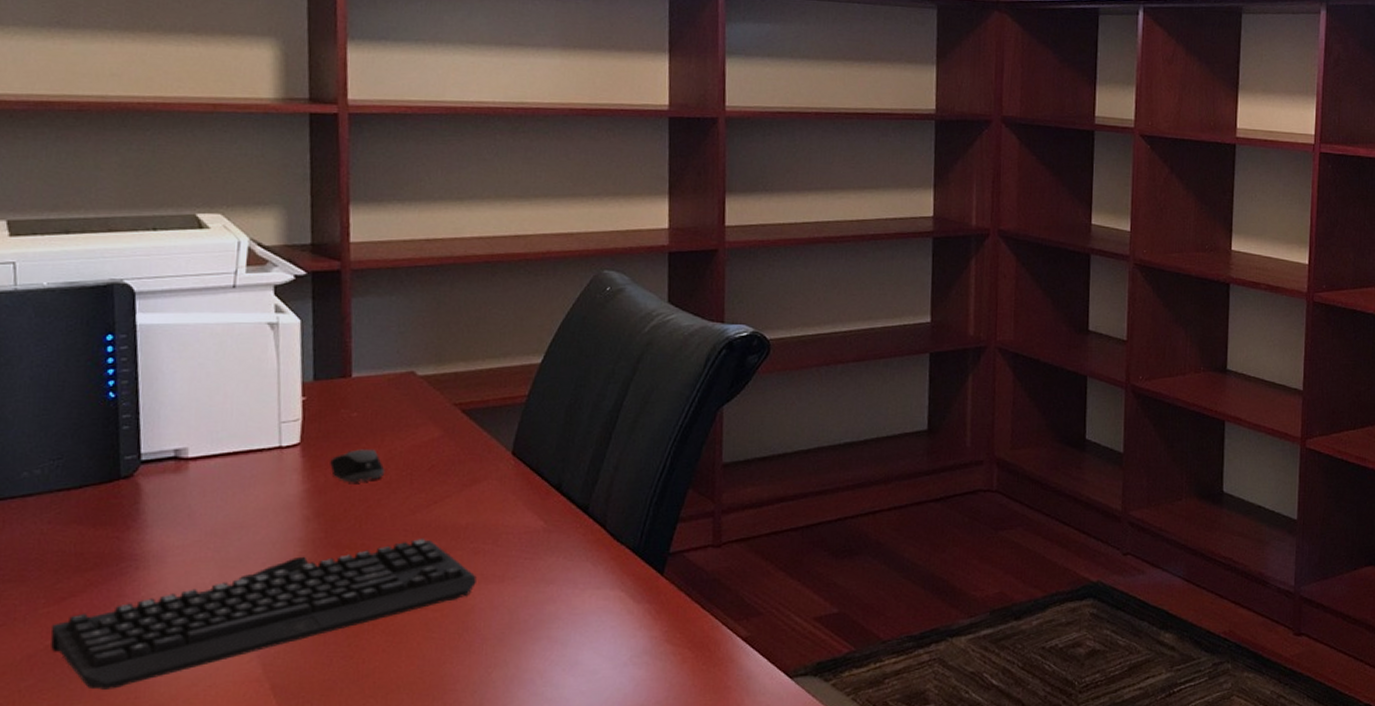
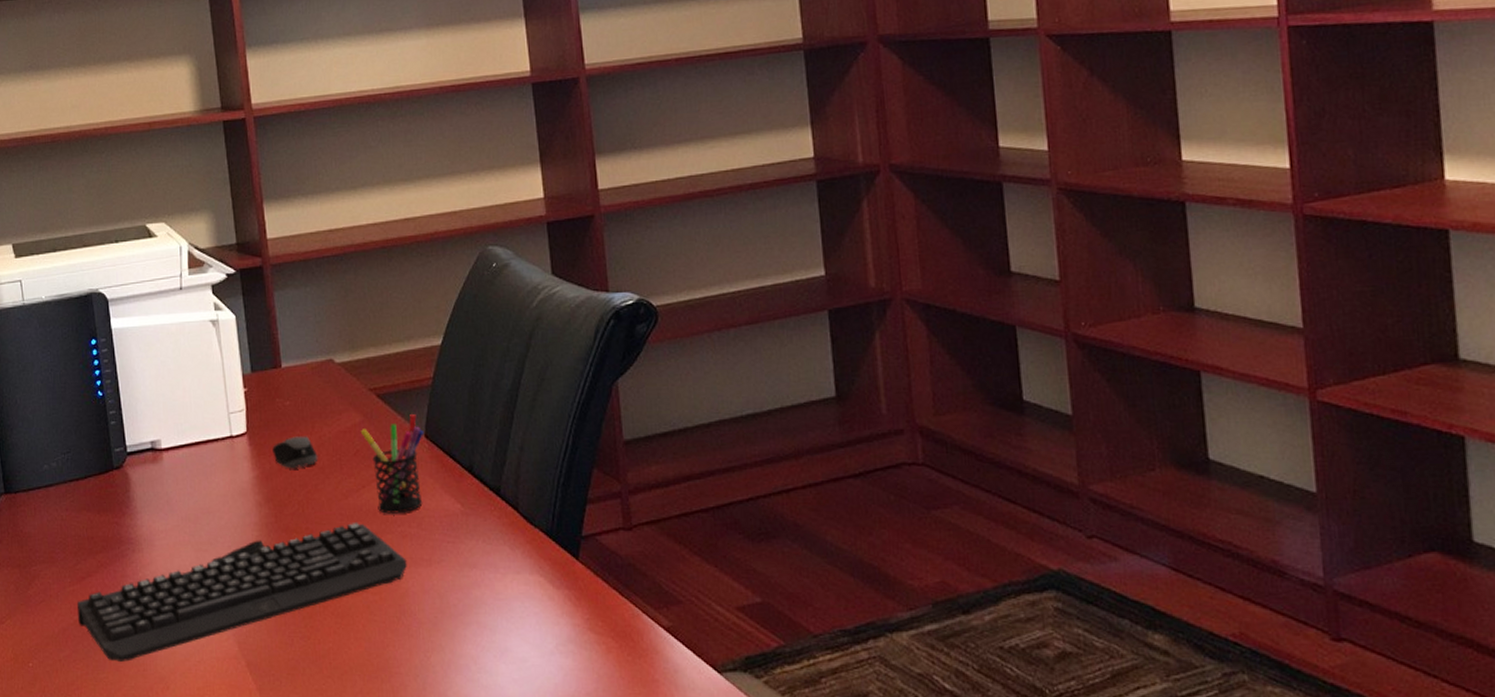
pen holder: none [438,431,512,530] -> present [360,414,425,514]

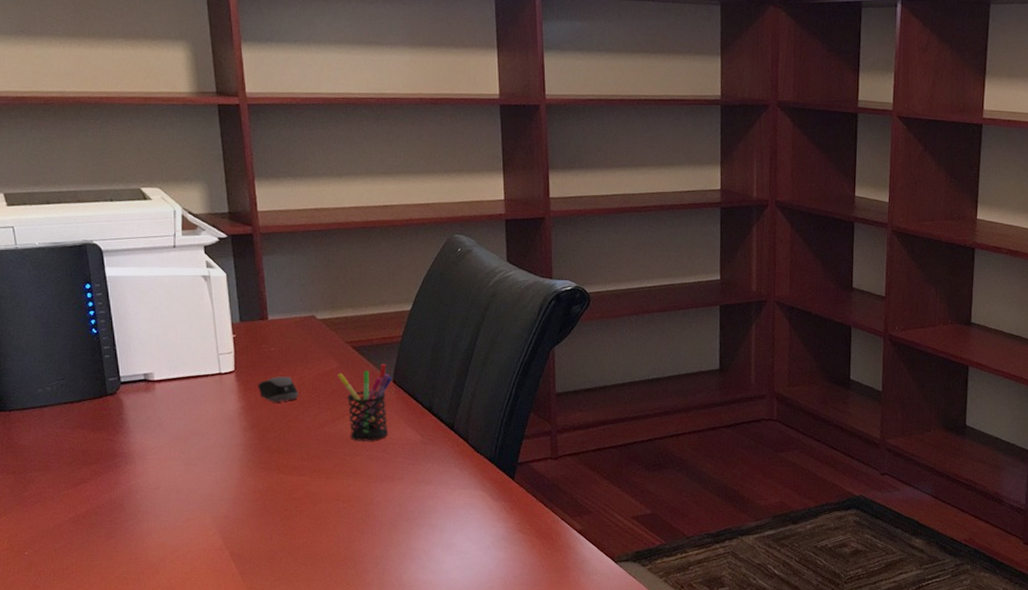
keyboard: present [76,521,407,662] -> none [71,446,373,551]

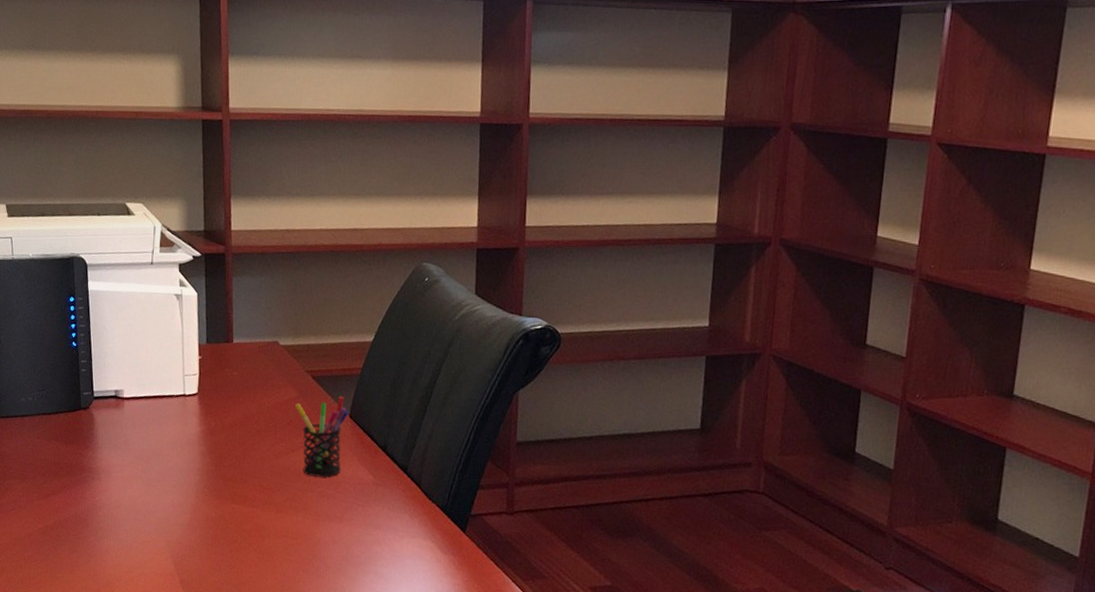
computer mouse: present [258,376,299,402] -> none [218,402,257,429]

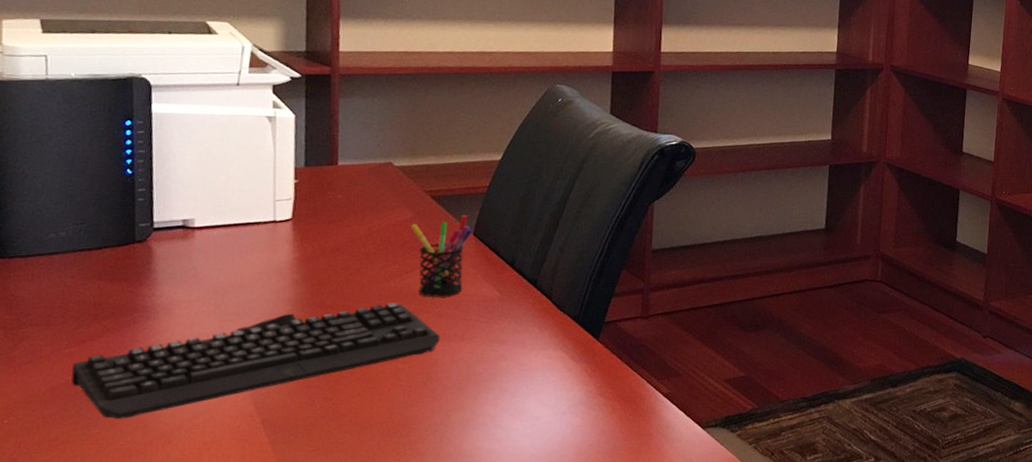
keyboard: none [41,478,322,567] -> present [71,301,440,419]

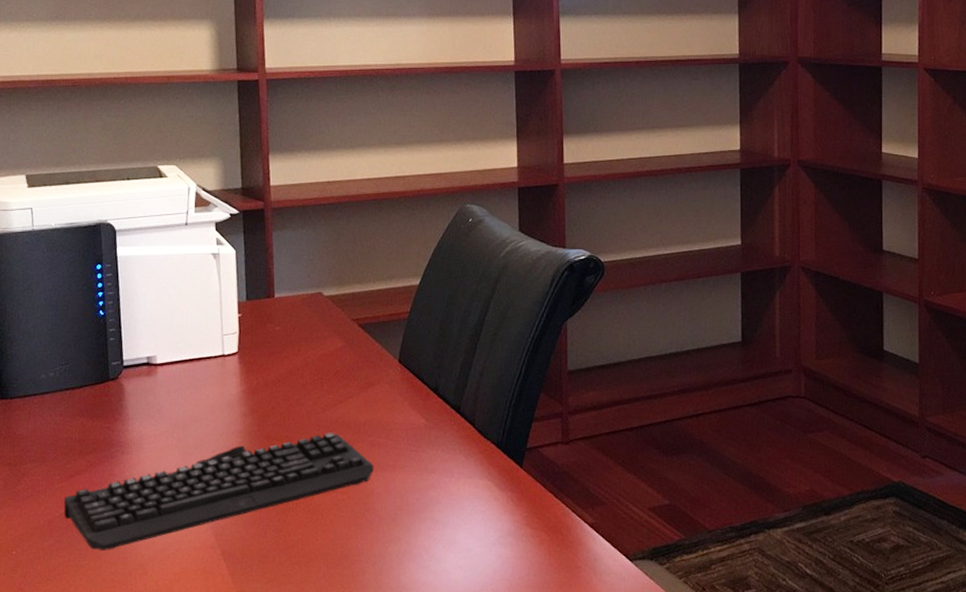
pen holder: present [410,215,474,297] -> none [341,342,398,426]

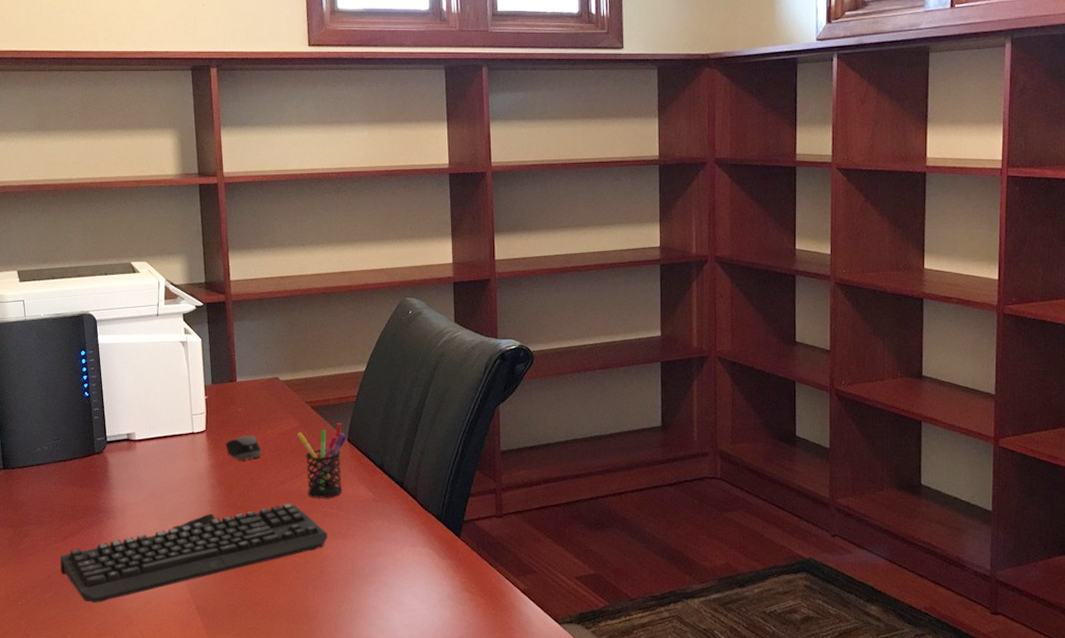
computer mouse: none [260,357,302,385] -> present [226,435,262,461]
pen holder: none [341,342,398,426] -> present [297,423,348,498]

